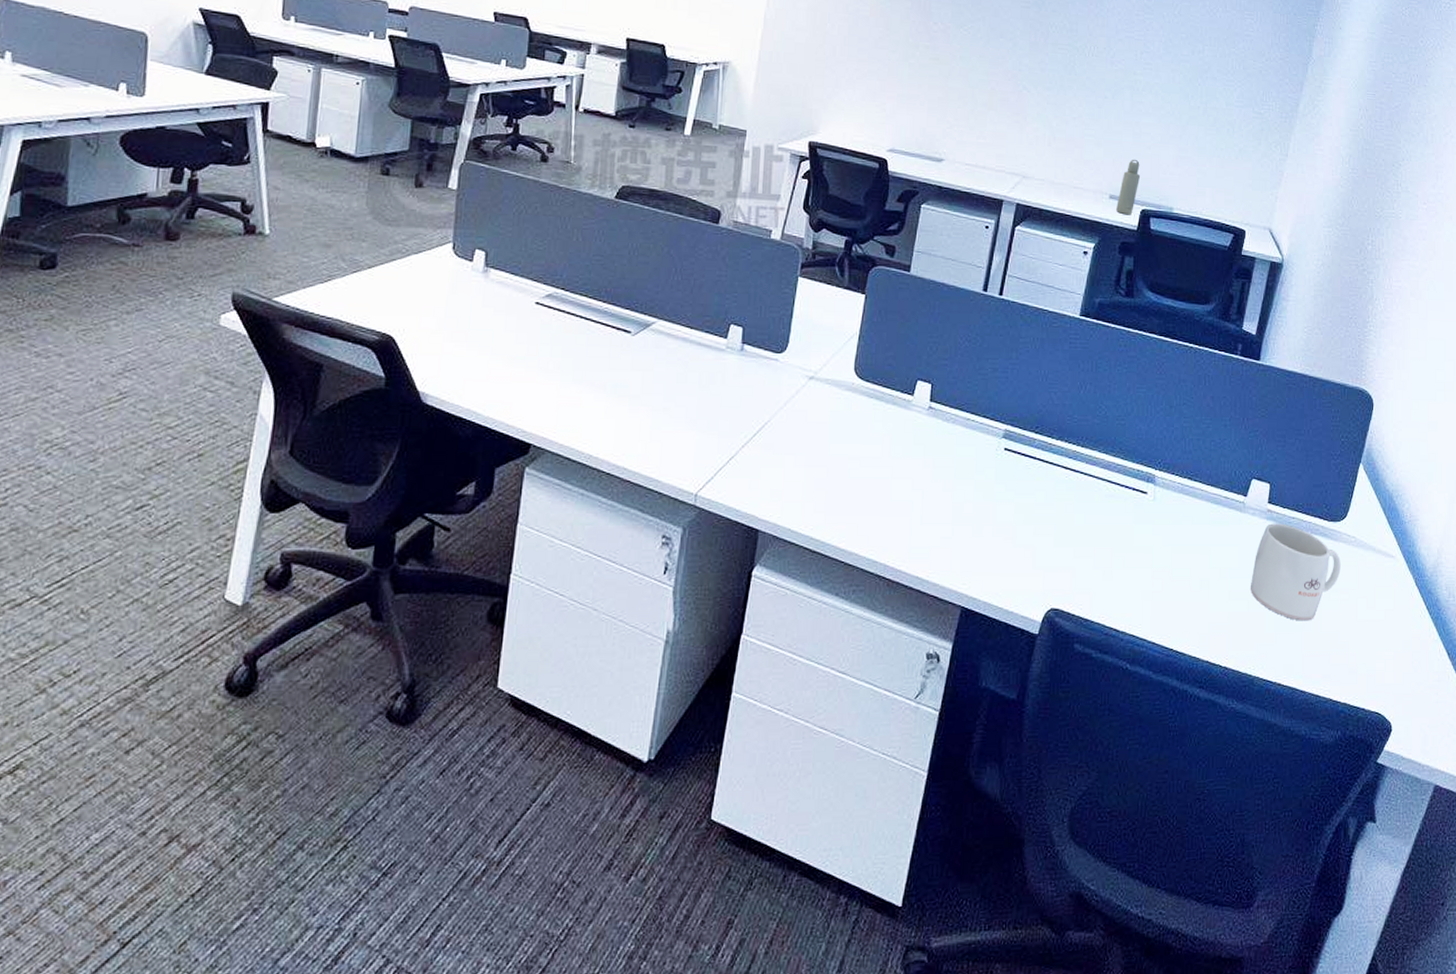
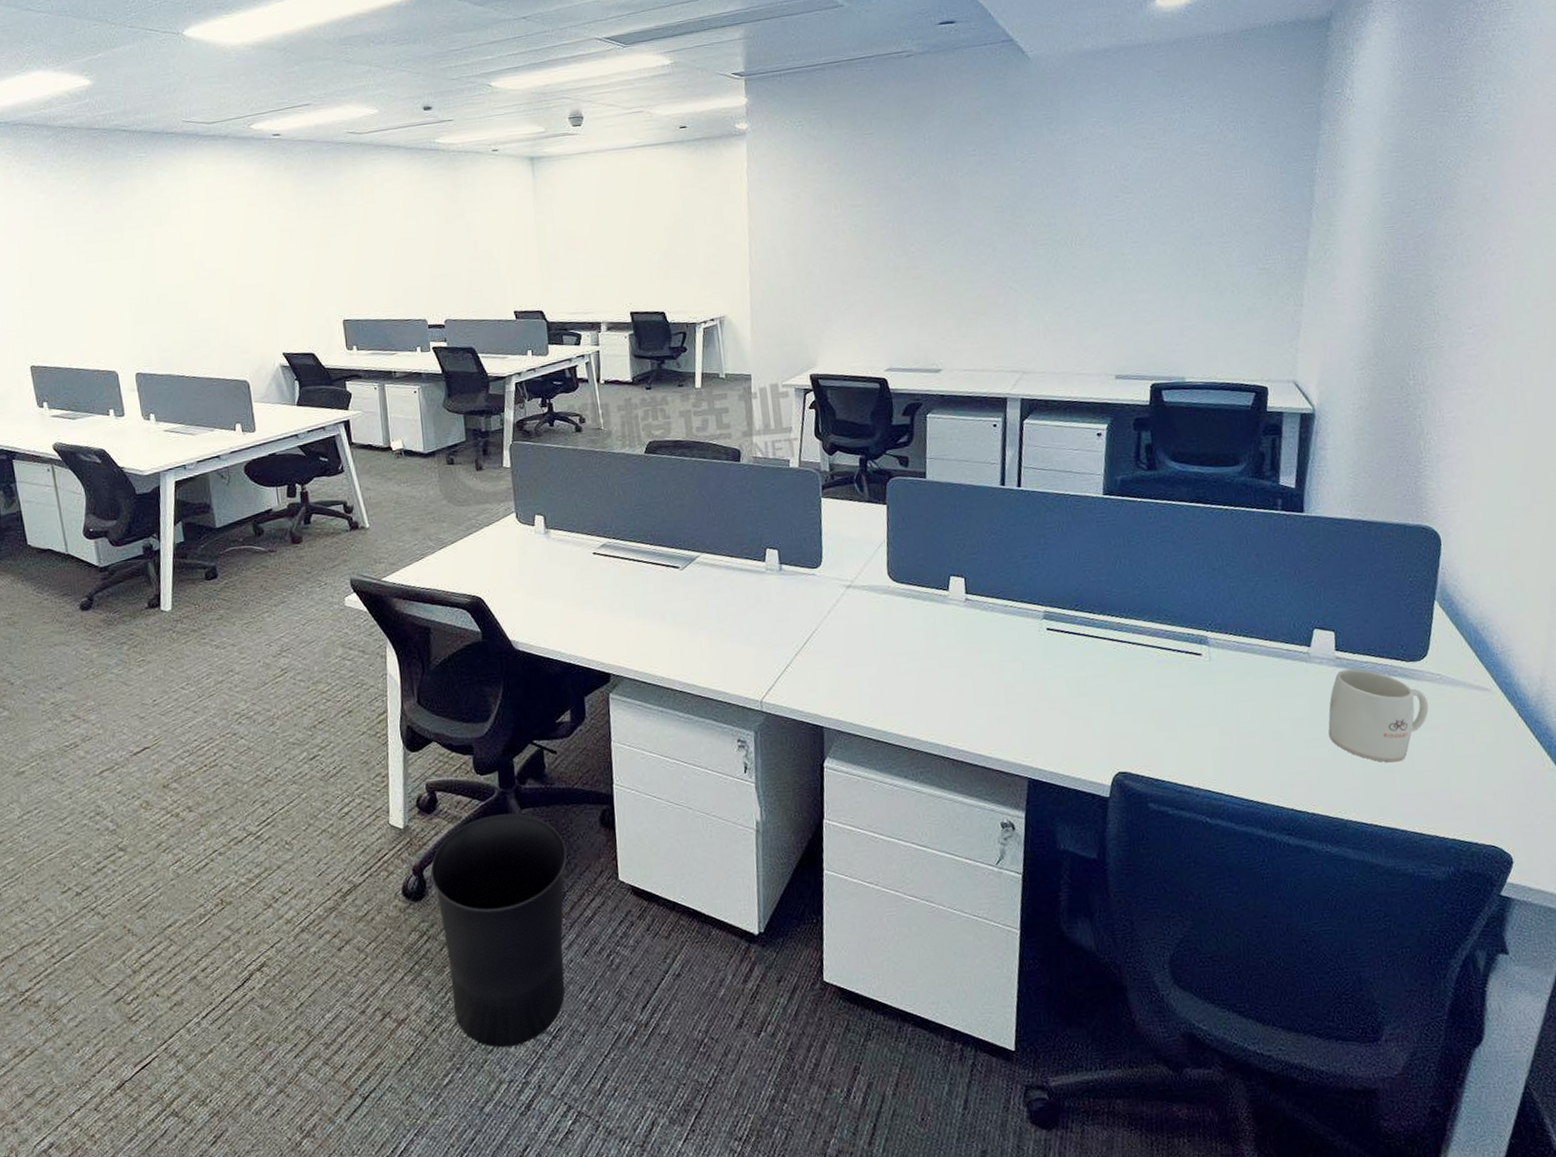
waste bin: none [264,598,441,885] -> present [430,813,567,1048]
bottle: present [1116,159,1141,216] -> none [1124,336,1145,392]

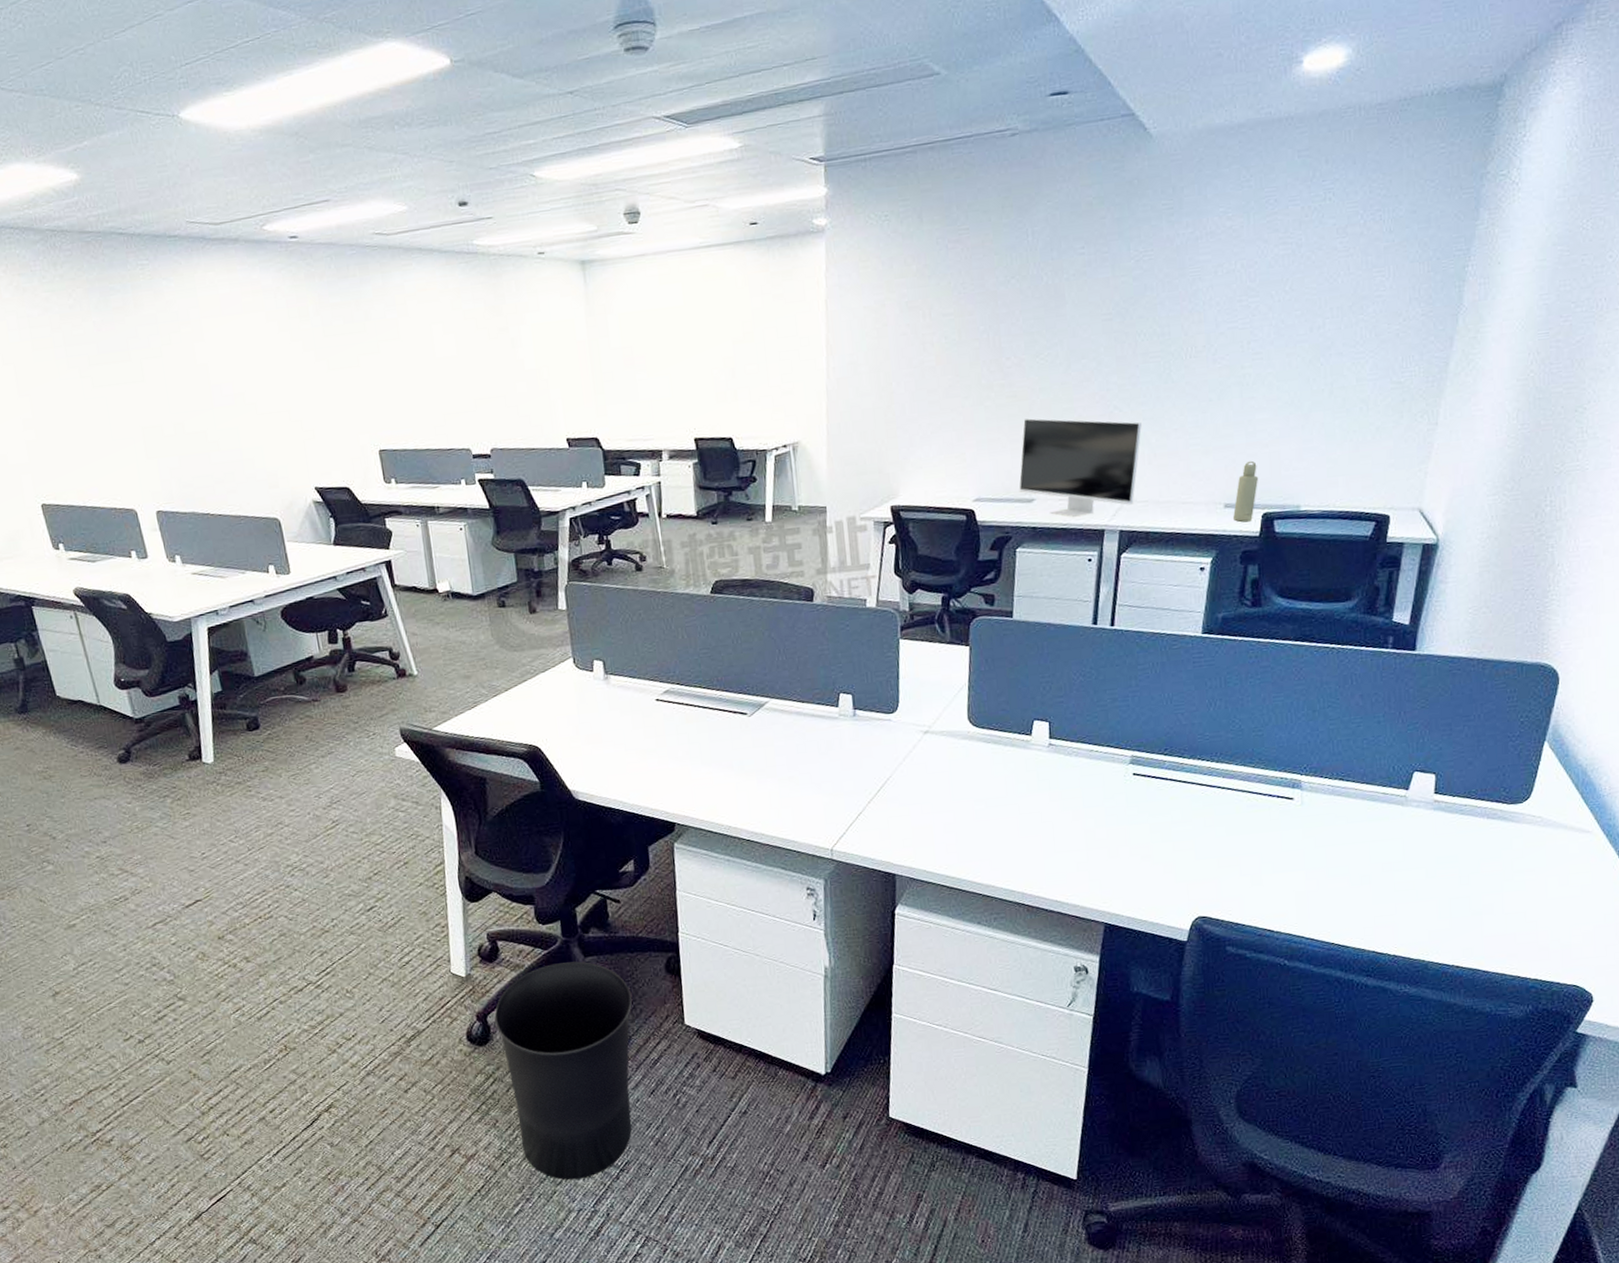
monitor: none [927,297,1036,386] -> present [1019,418,1142,517]
bottle: none [1124,336,1145,392] -> present [1233,460,1259,522]
mug: present [1328,669,1429,763] -> none [1419,812,1525,905]

